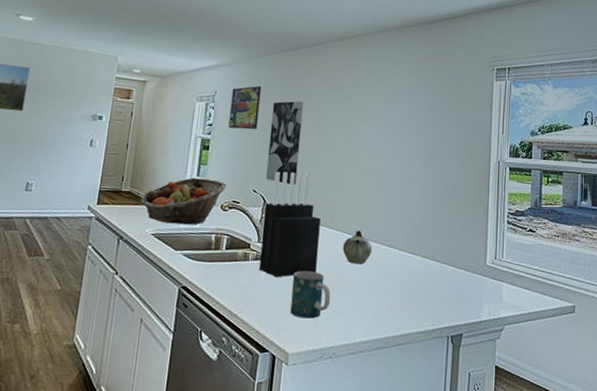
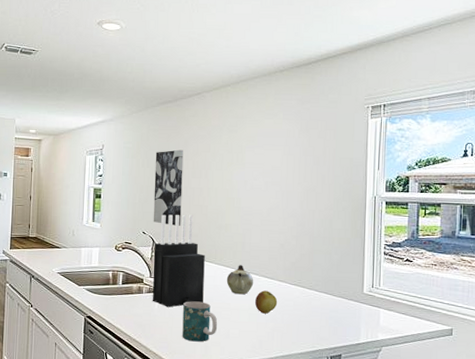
fruit basket: present [140,177,227,225] -> none [45,223,119,264]
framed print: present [228,85,262,130] -> none [117,137,144,178]
apple: none [372,260,397,287] -> present [255,290,278,314]

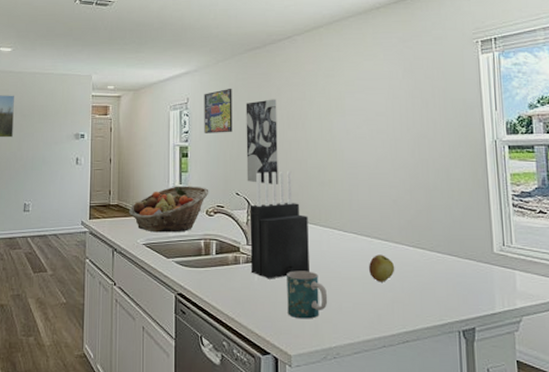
fruit basket: none [45,223,119,264] -> present [128,186,209,233]
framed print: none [117,137,144,178] -> present [204,88,233,133]
teapot: present [226,265,254,295] -> none [334,226,366,261]

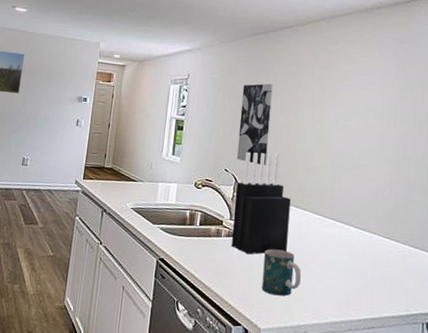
fruit basket: present [128,186,209,233] -> none [121,156,200,201]
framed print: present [204,88,233,133] -> none [201,69,232,112]
apple: present [369,255,395,282] -> none [343,242,369,269]

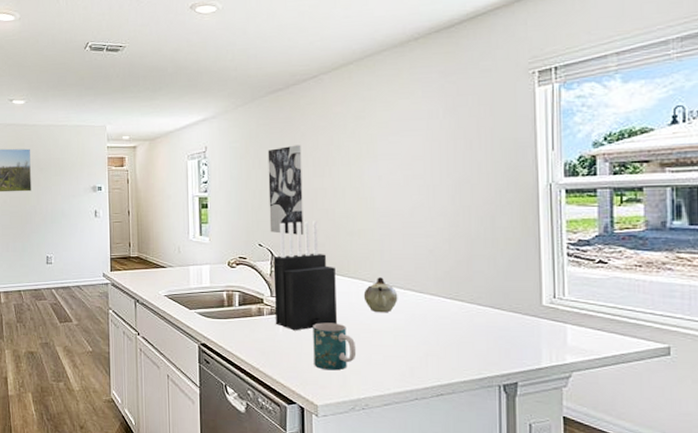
teapot: none [313,212,343,246] -> present [363,277,398,313]

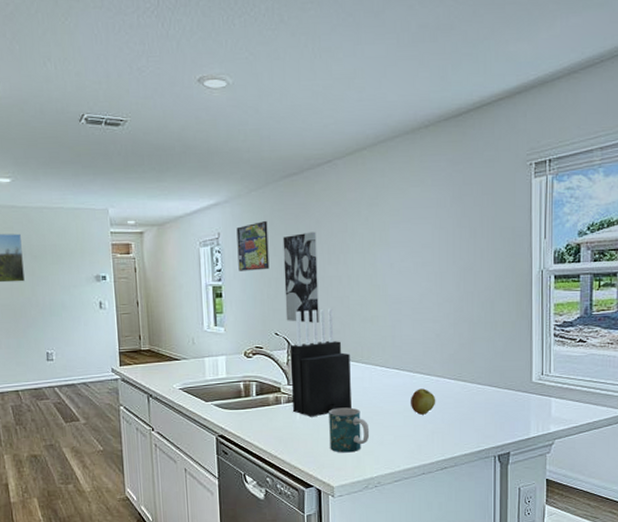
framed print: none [223,134,254,183] -> present [236,220,270,271]
teapot: present [363,277,398,313] -> none [376,362,408,396]
apple: none [401,307,430,335] -> present [411,388,436,415]

